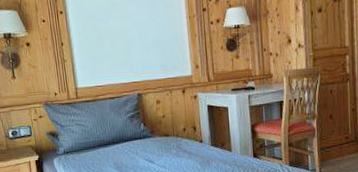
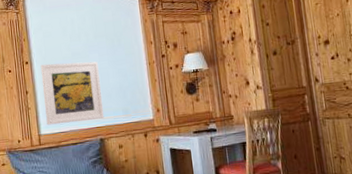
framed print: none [75,13,142,79] -> present [40,61,105,126]

